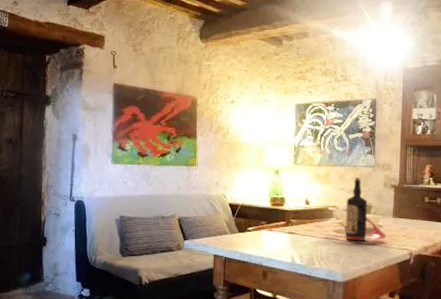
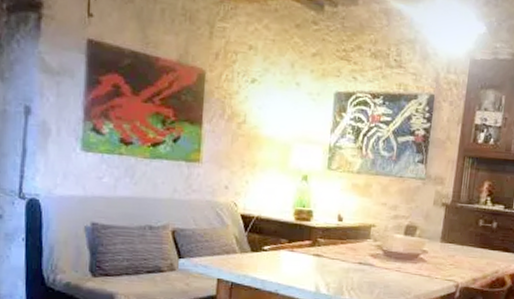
bottle: present [324,178,386,241] -> none [358,191,431,269]

